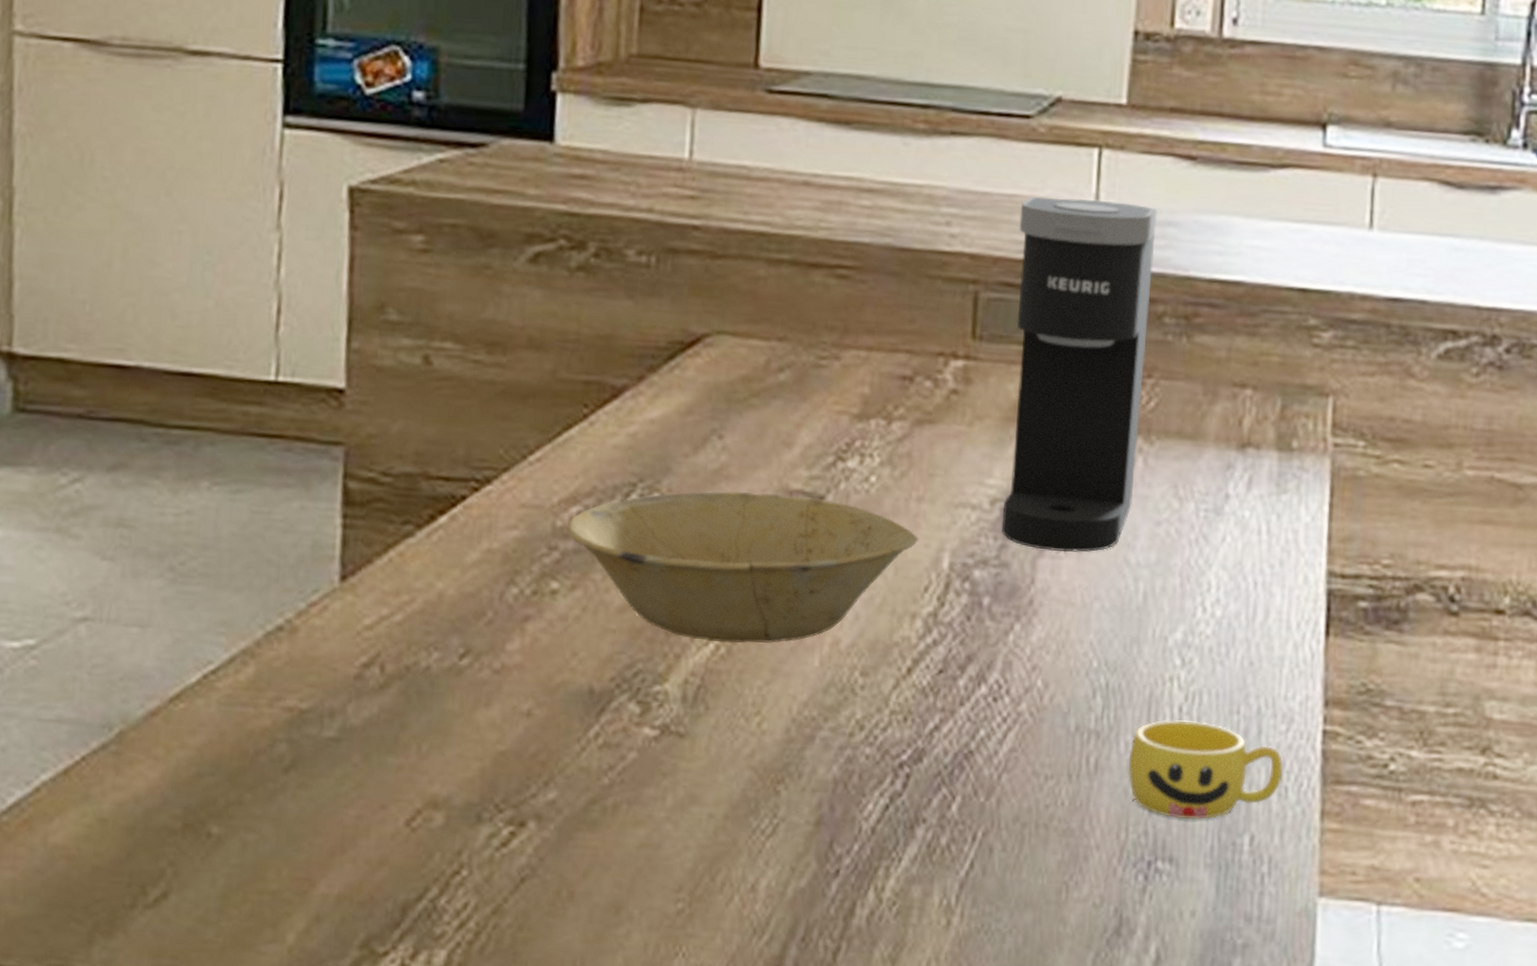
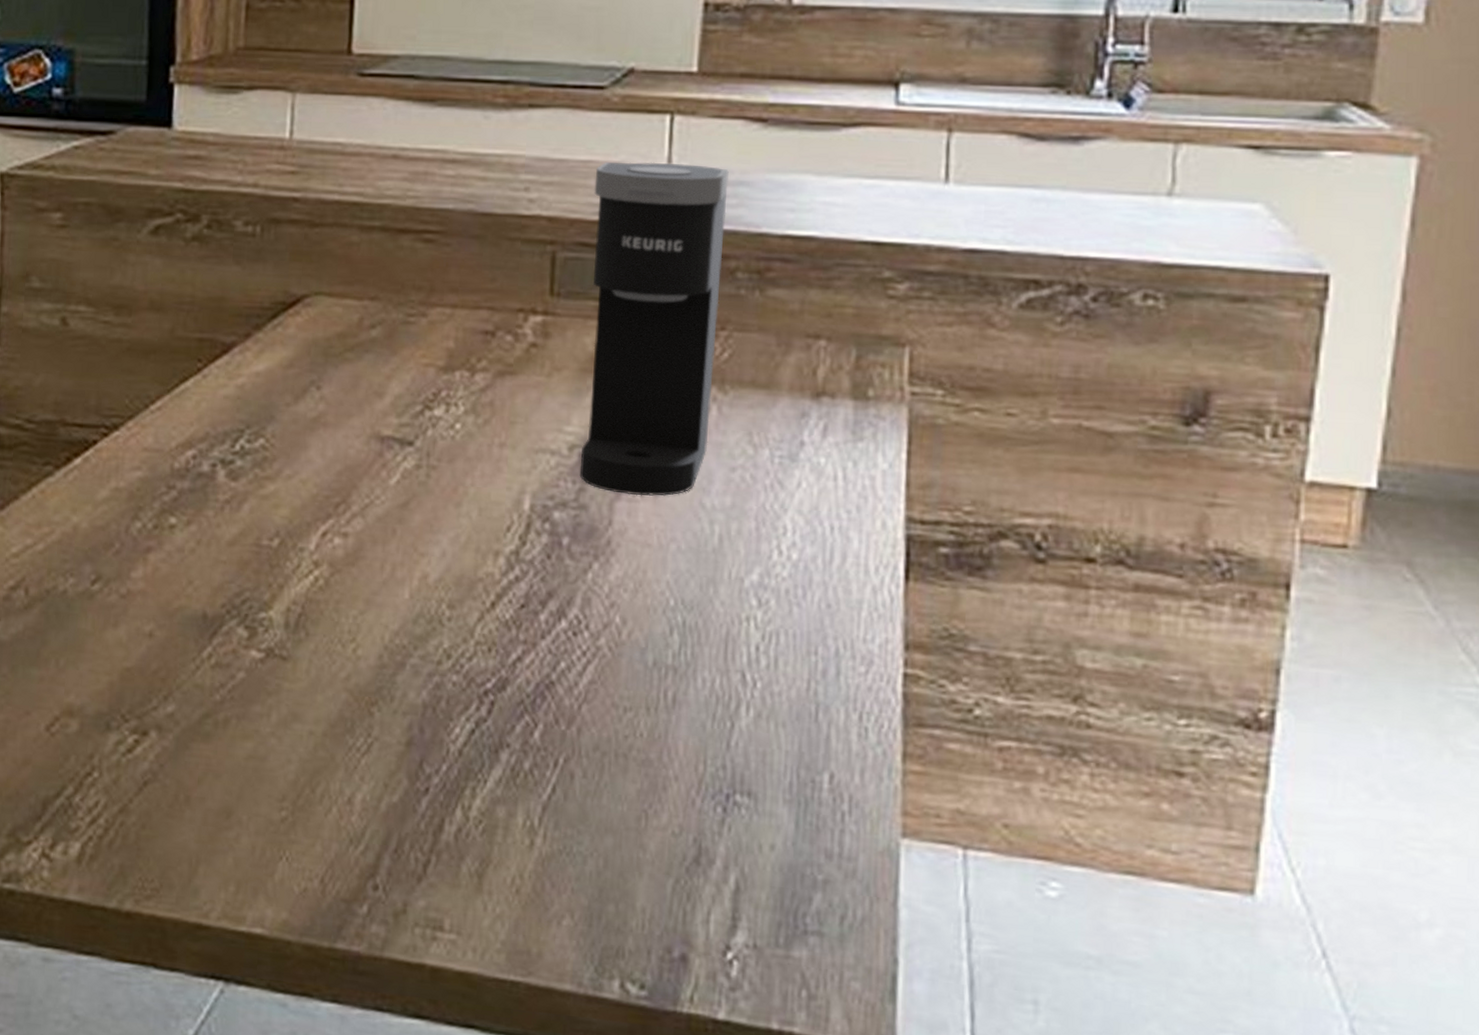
bowl: present [567,490,919,644] -> none [183,436,502,577]
cup: present [1128,720,1283,820] -> none [705,658,863,756]

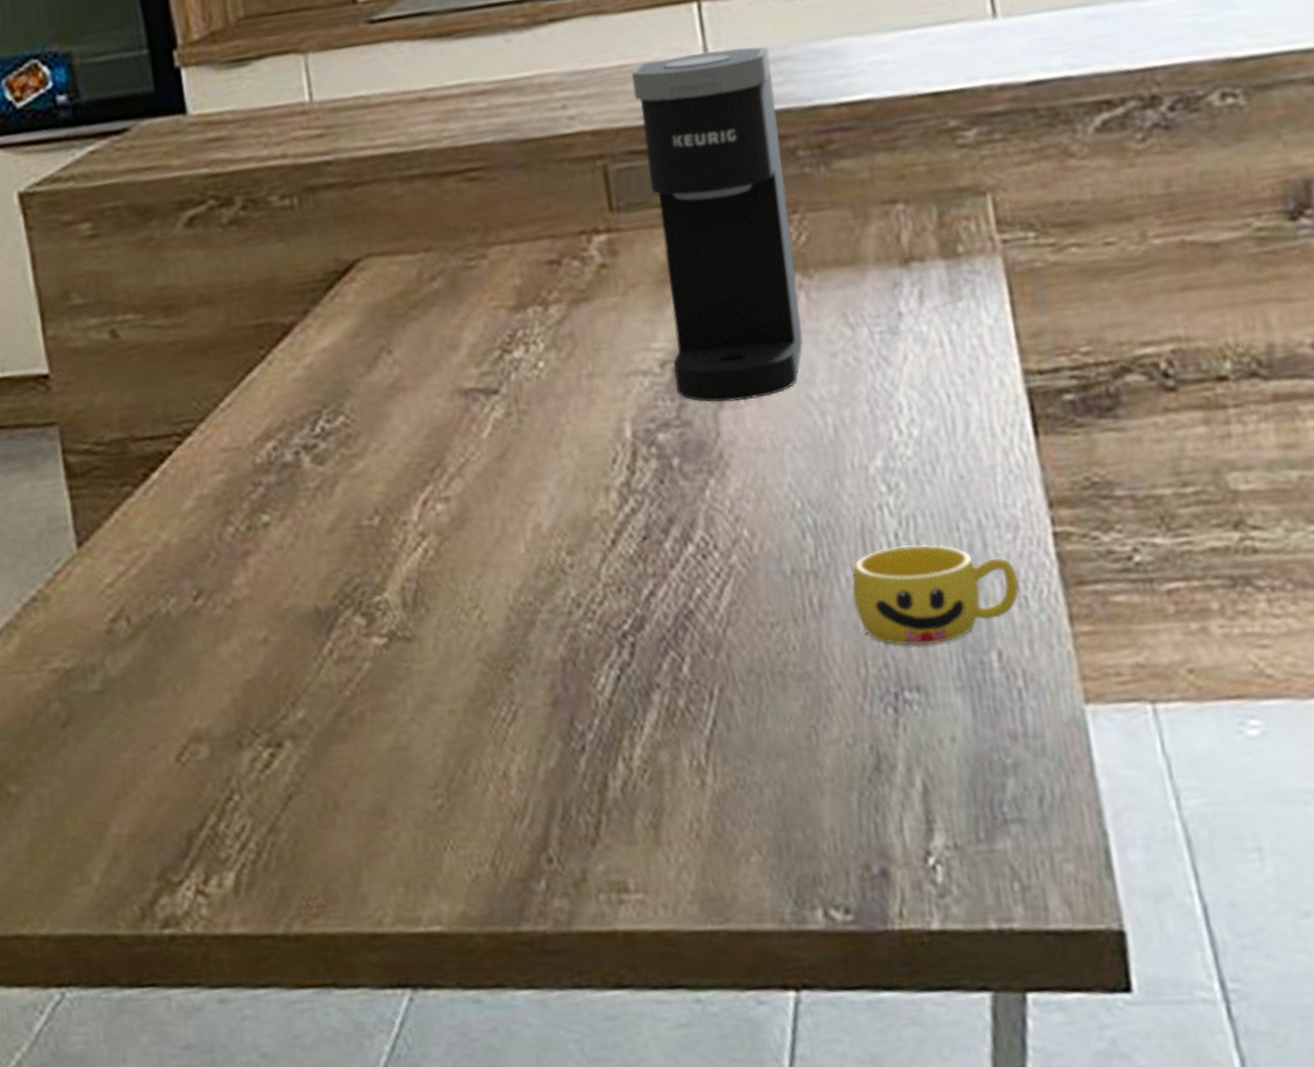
cup: none [705,658,863,756] -> present [851,544,1019,646]

